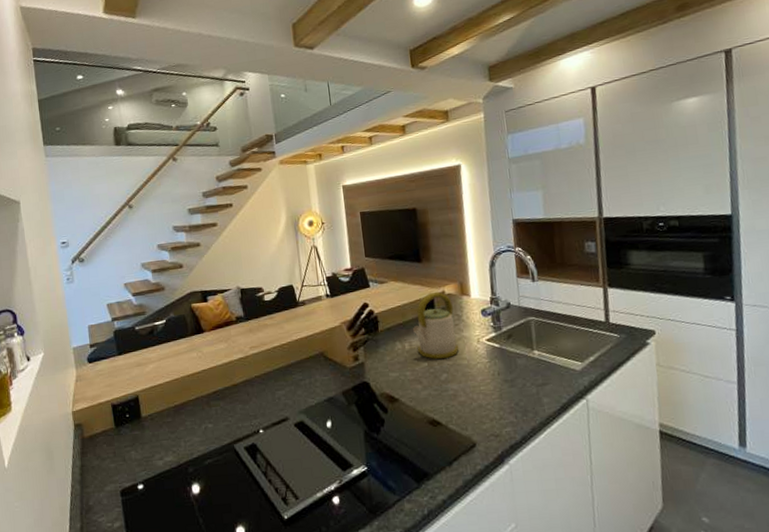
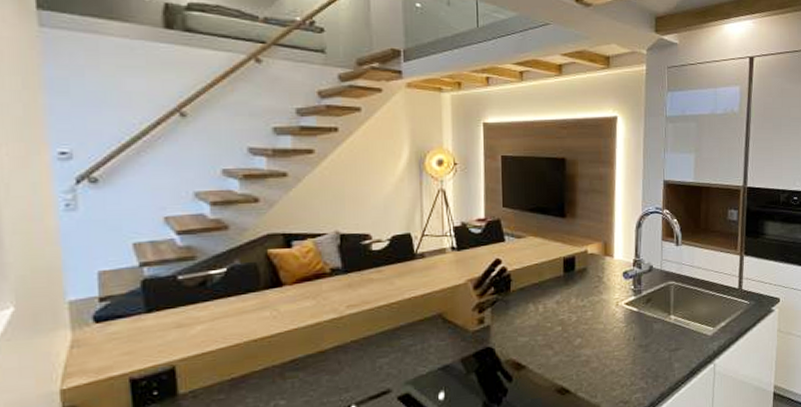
kettle: present [412,291,459,359] -> none [548,250,597,323]

